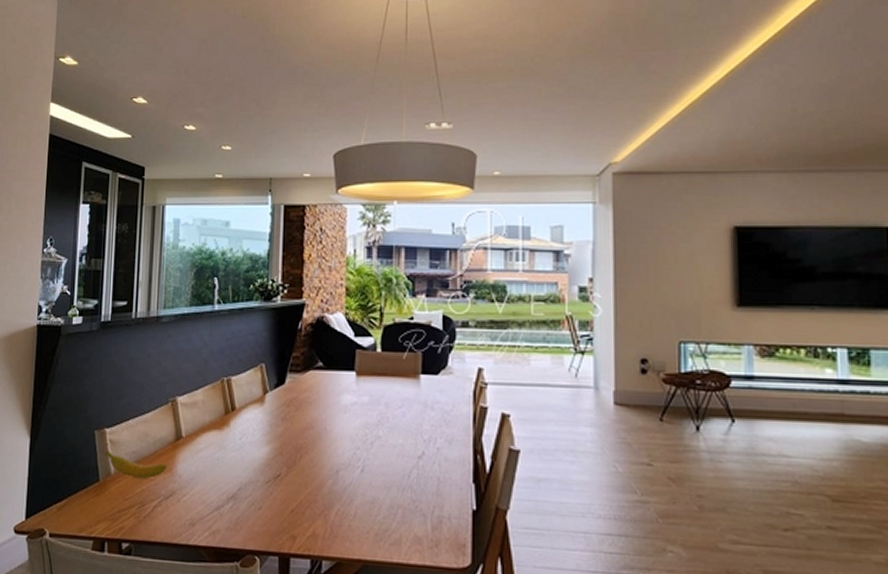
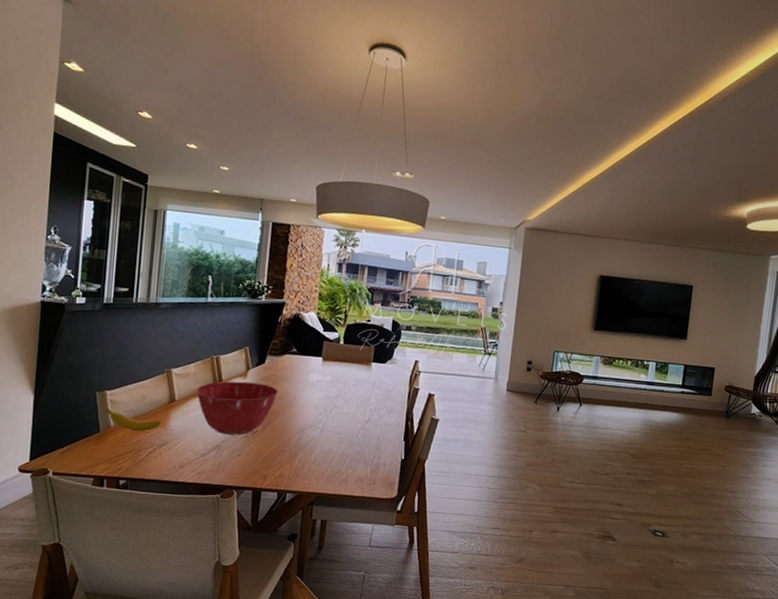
mixing bowl: none [205,409,303,481] -> present [196,381,278,435]

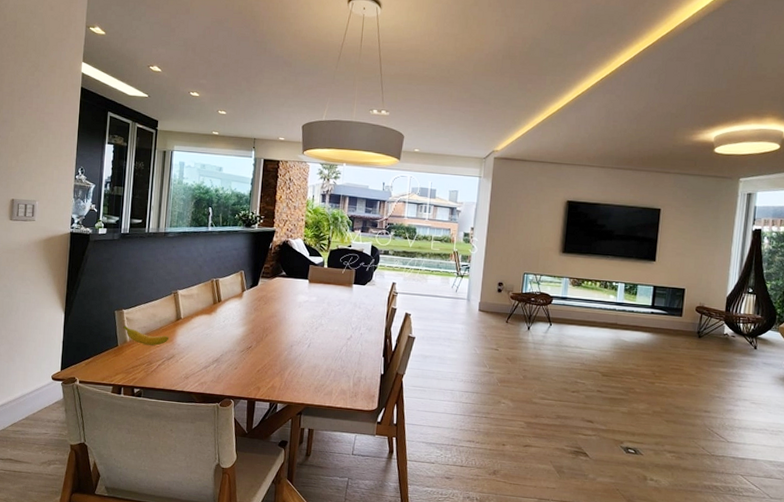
mixing bowl: present [196,381,278,435] -> none [199,301,270,350]

